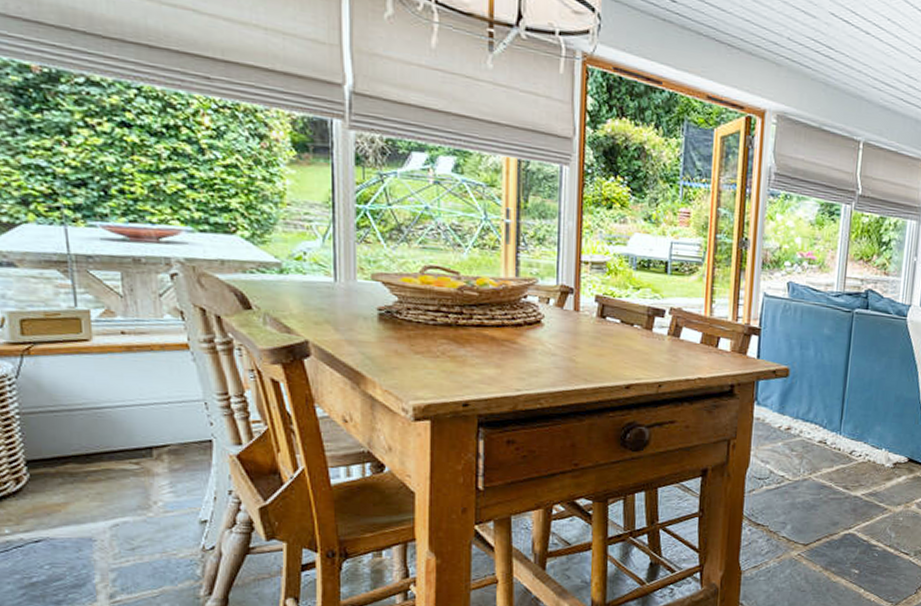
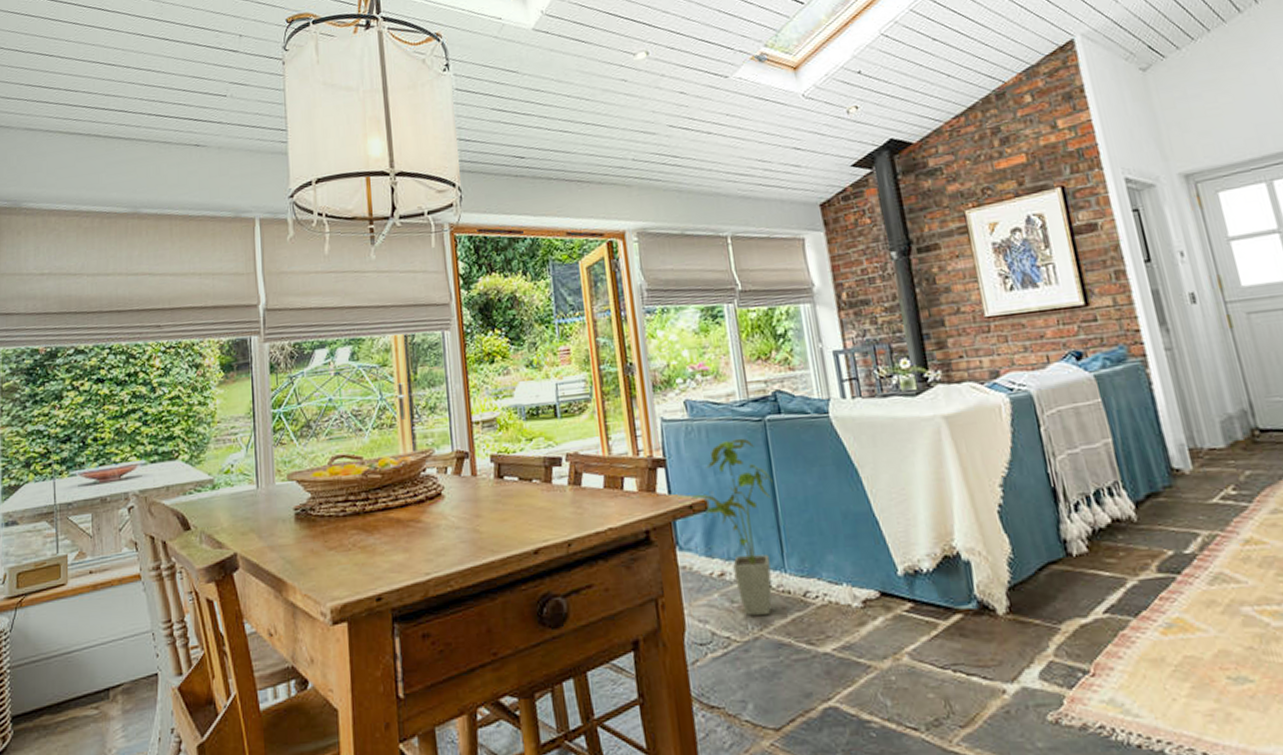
house plant: none [777,323,848,464] -> present [692,438,773,616]

